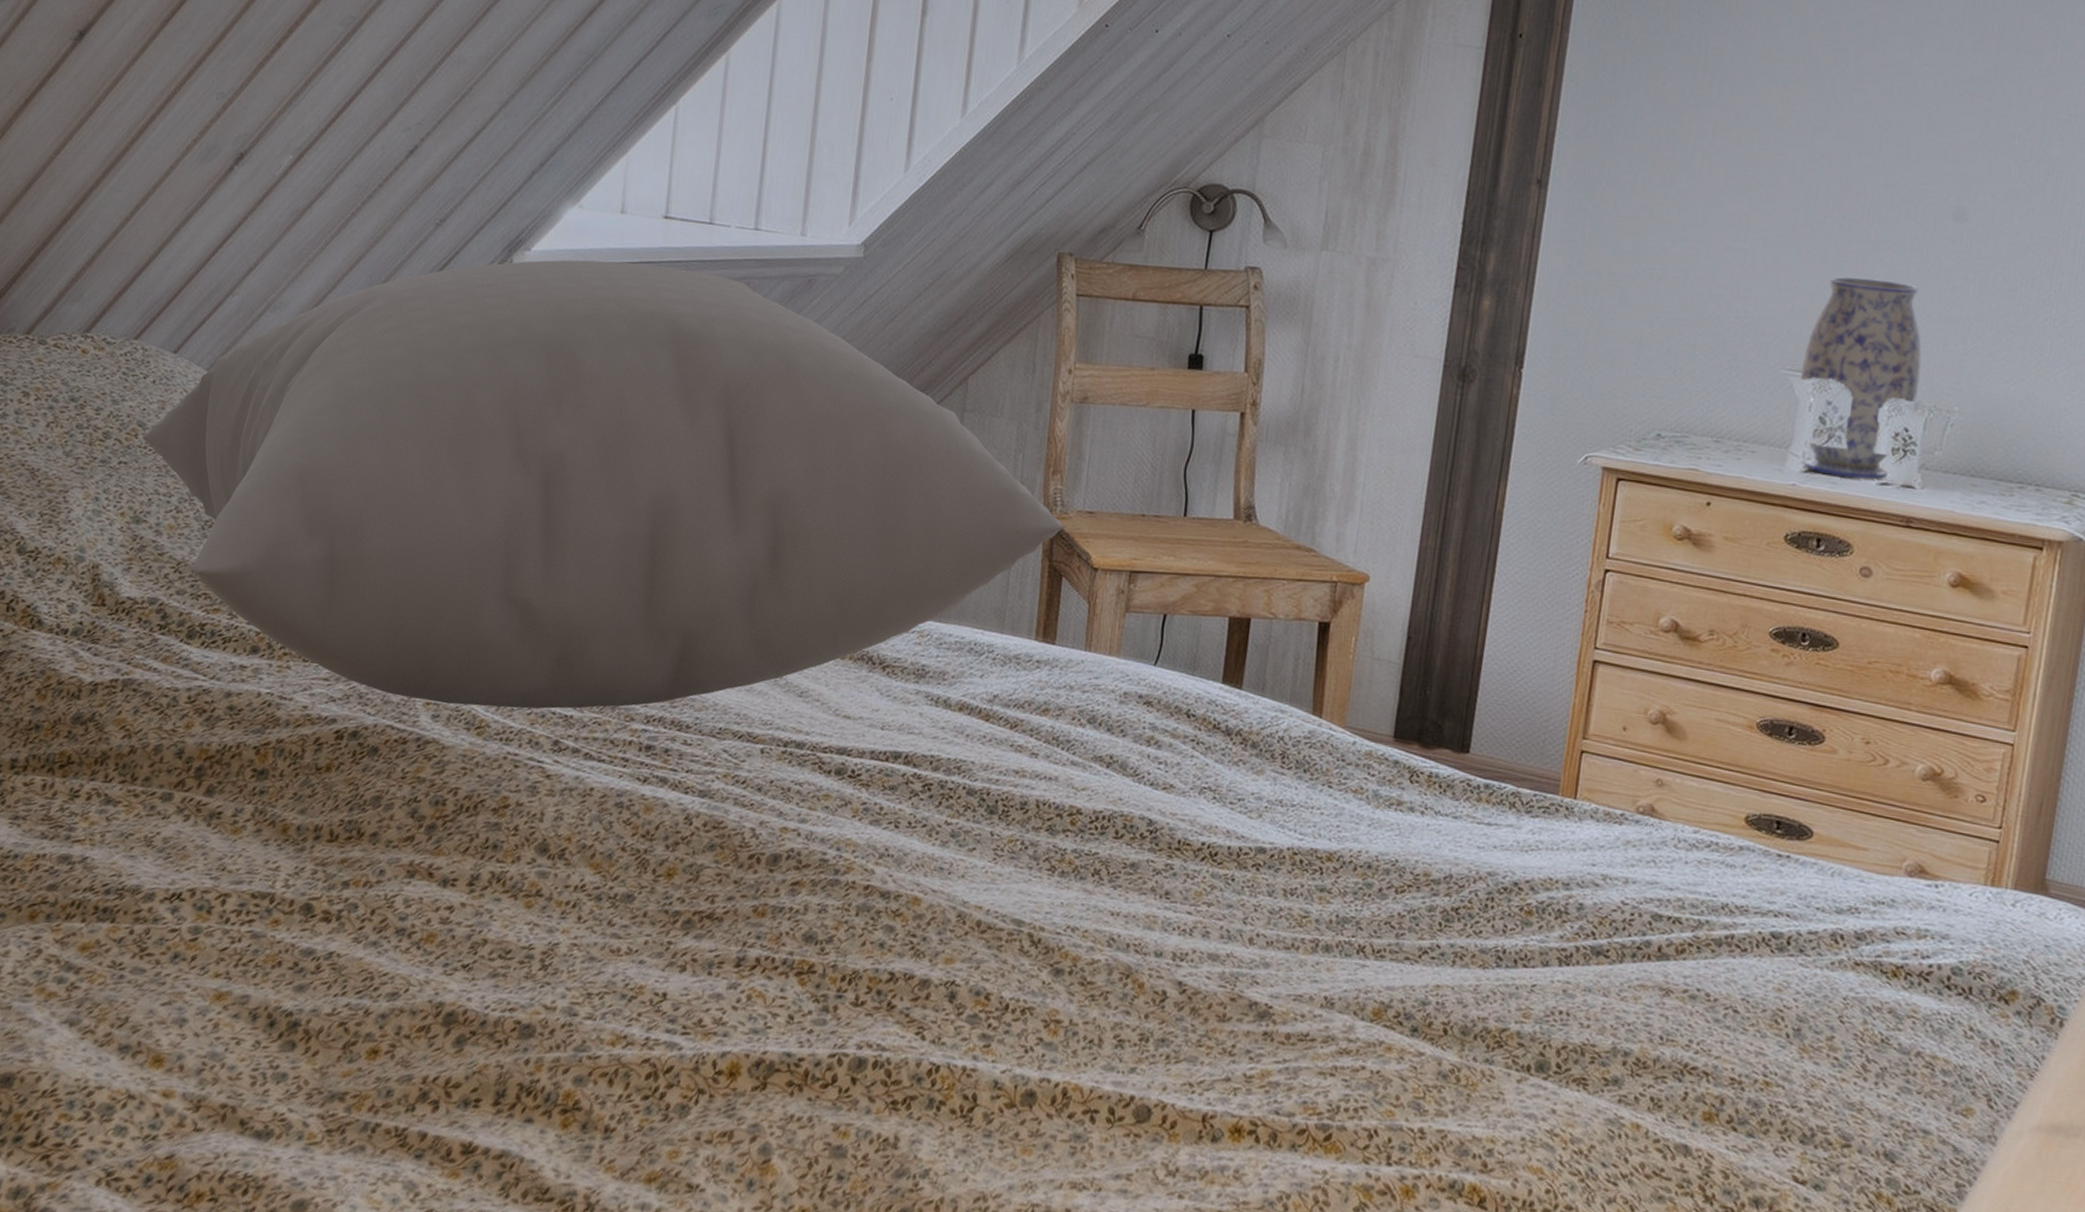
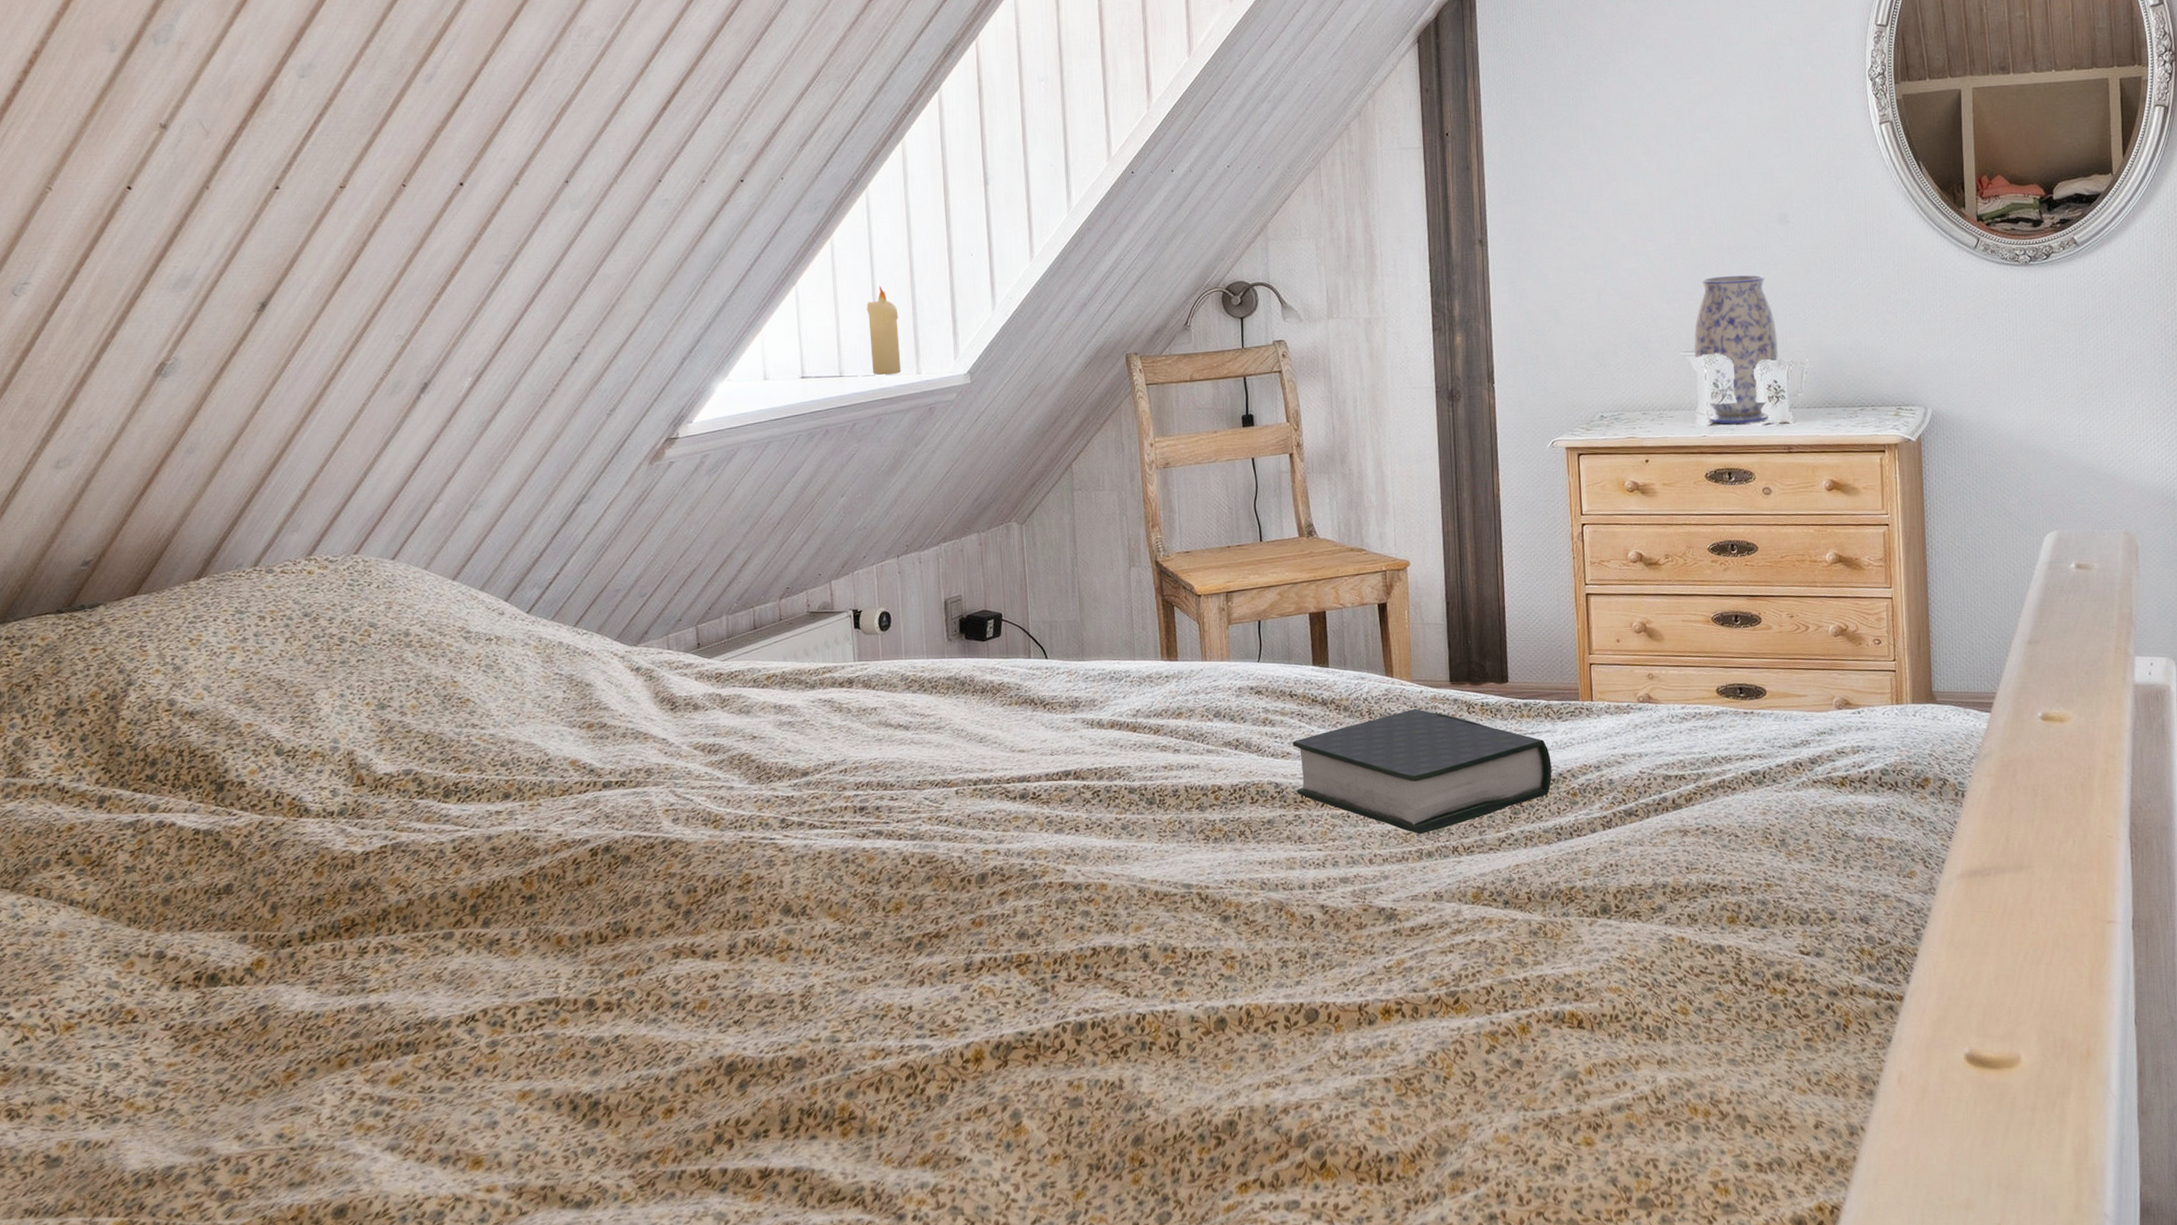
cushion: present [142,259,1065,709] -> none [375,416,1169,809]
candle: none [748,120,792,232] -> present [866,286,902,376]
book: none [1173,762,1507,922] -> present [1293,708,1552,835]

